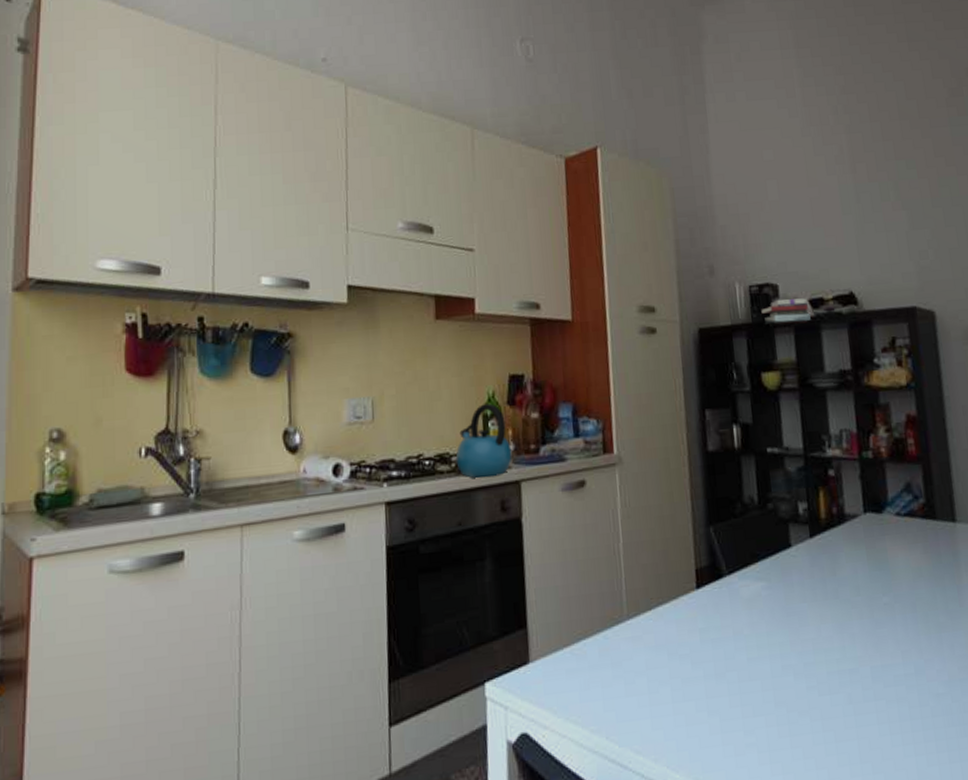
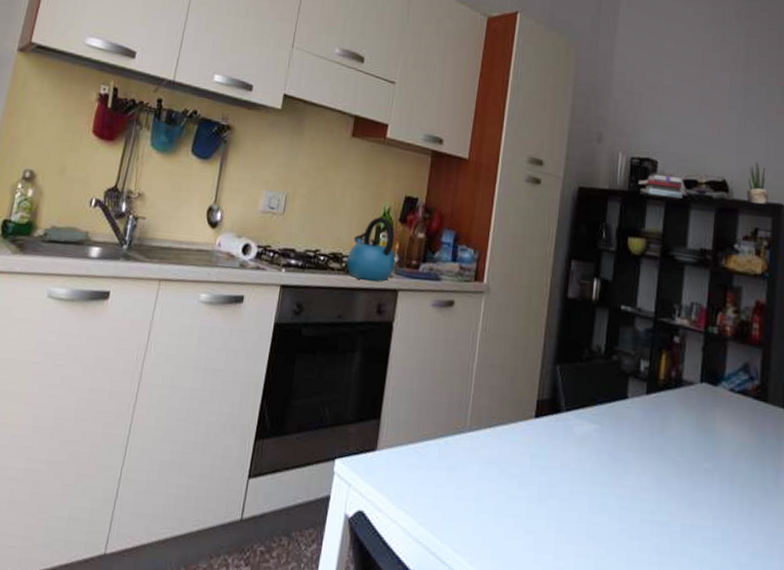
potted plant: none [874,266,901,314] -> present [747,162,769,206]

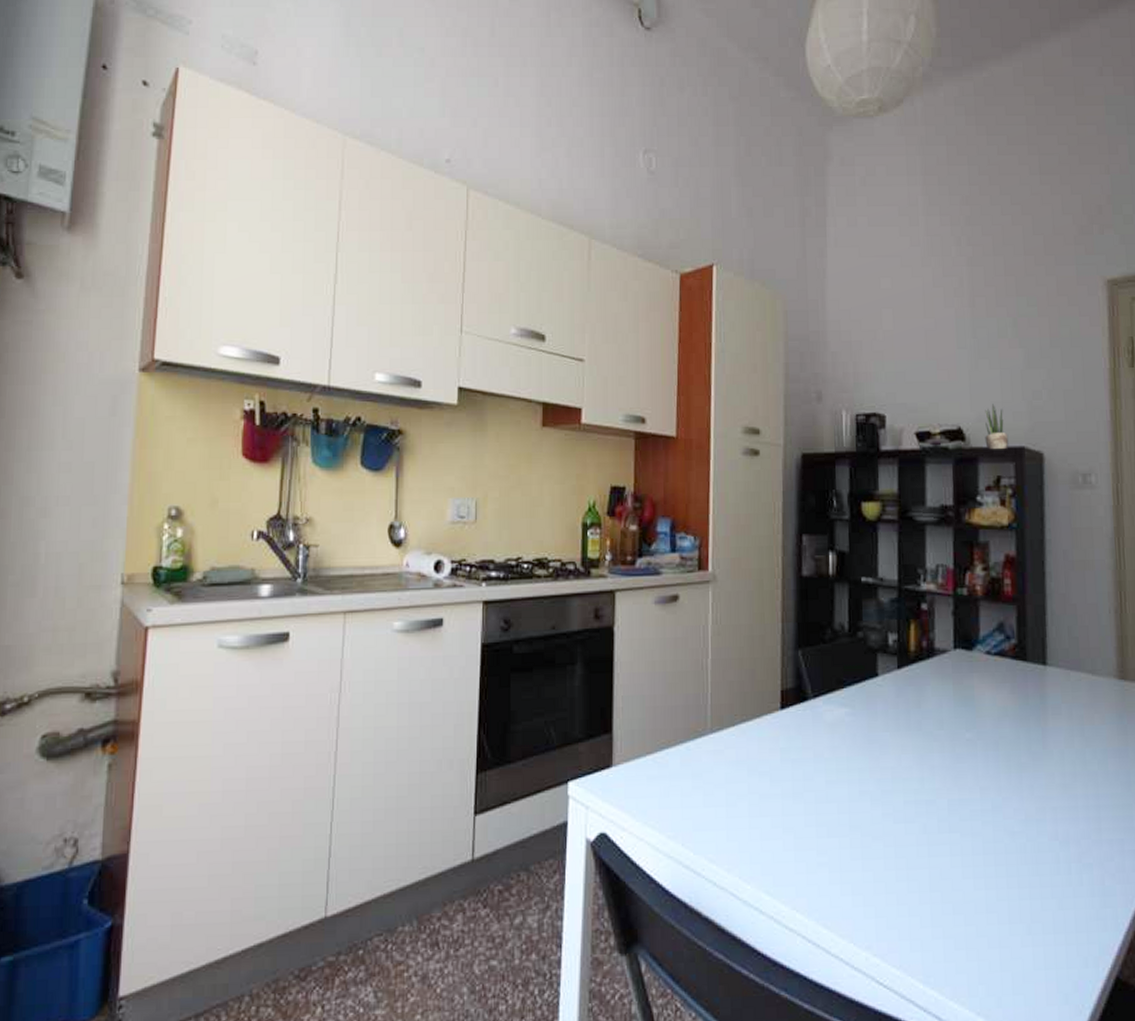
kettle: present [346,217,396,283] -> none [553,513,609,585]
books: present [638,174,682,201] -> none [866,430,916,457]

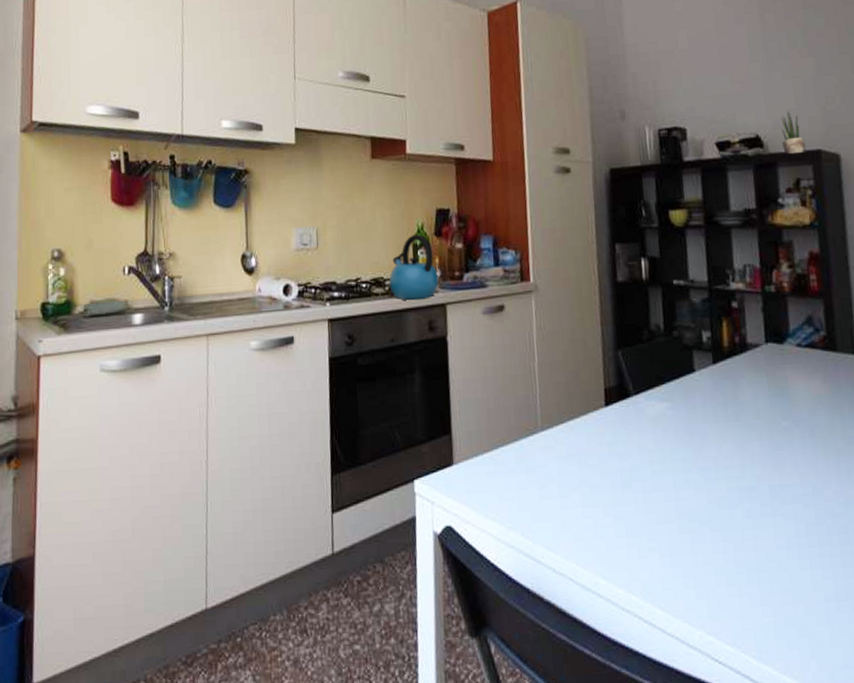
kettle: none [553,513,609,585] -> present [389,234,439,301]

